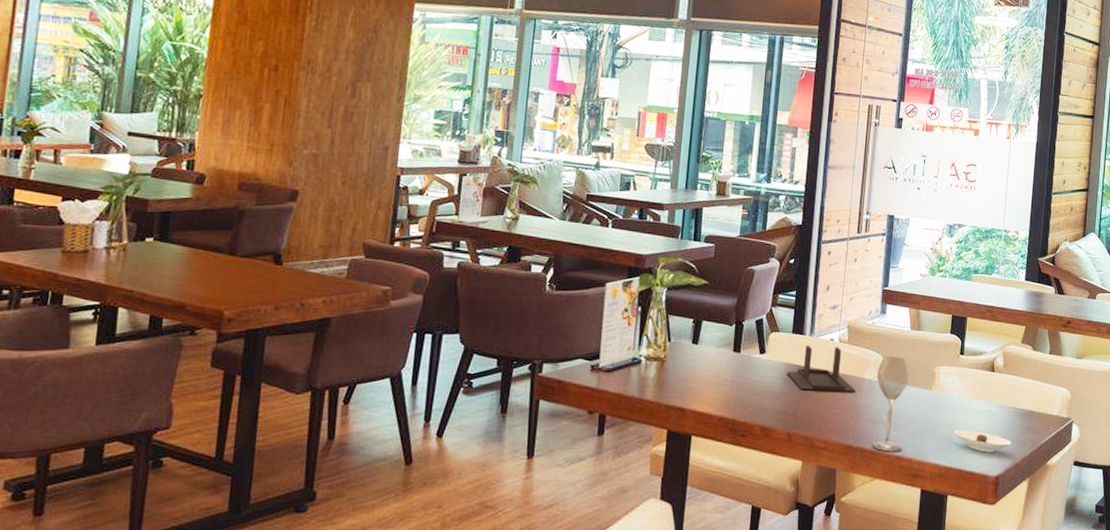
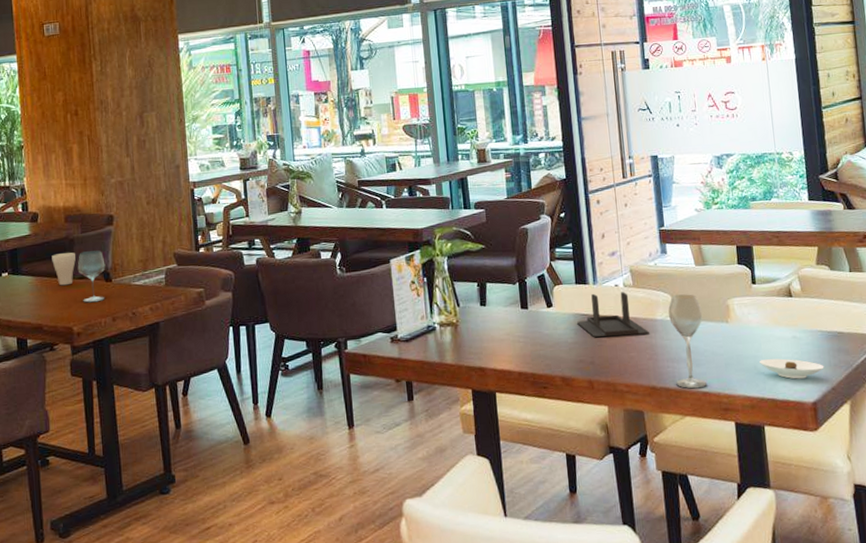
cup: none [212,224,243,263] -> present [52,252,76,286]
wine glass: none [242,227,279,286] -> present [77,250,106,303]

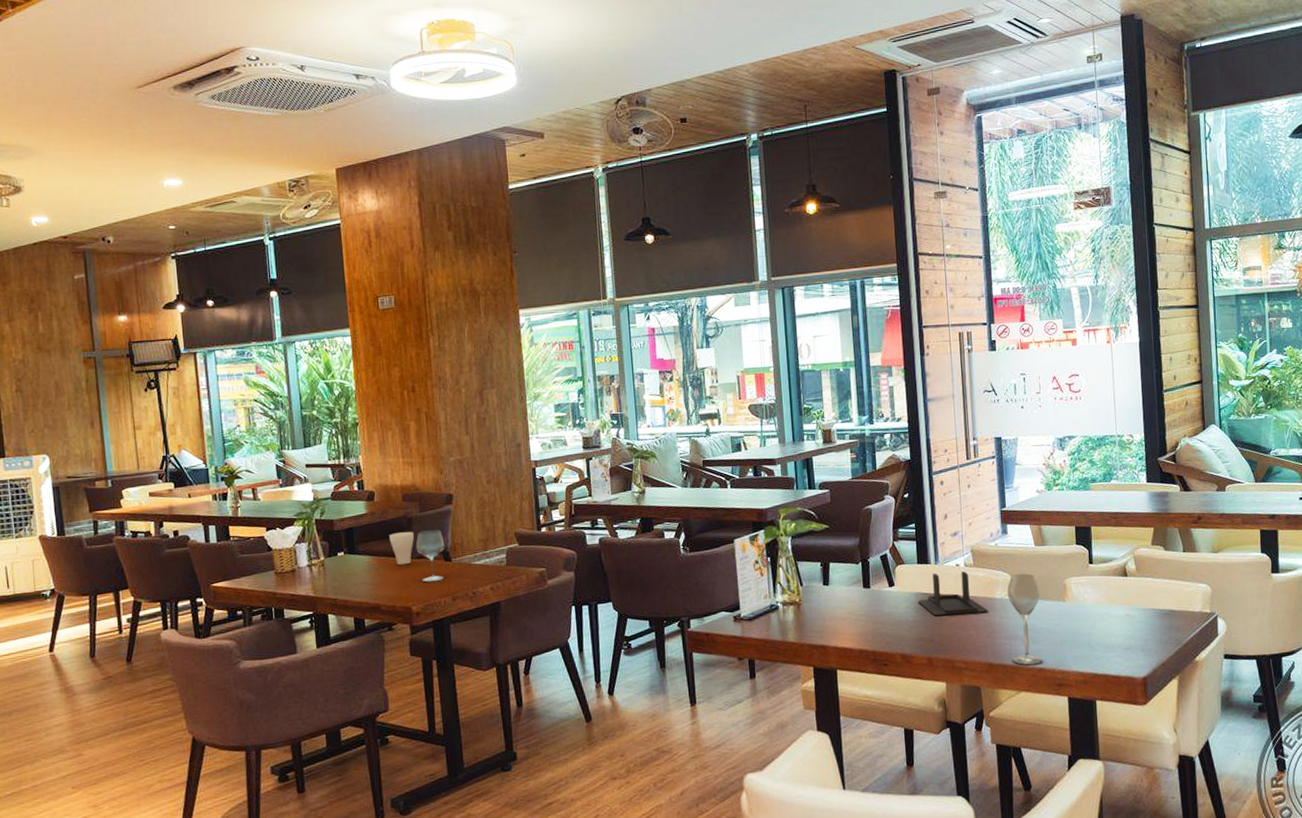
saucer: present [759,358,824,379] -> none [1094,635,1155,656]

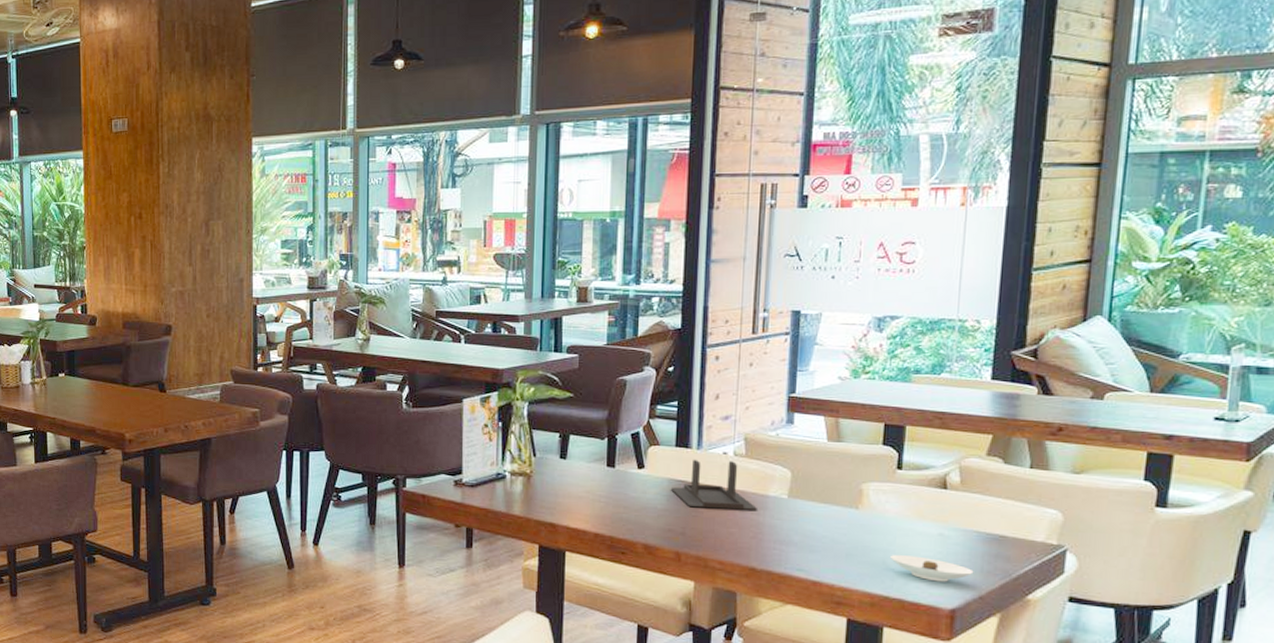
cup: present [389,532,414,566] -> none [108,359,131,392]
wine glass: present [416,530,445,583] -> none [132,360,161,412]
wineglass: present [1007,573,1042,665] -> none [781,471,828,577]
saucer: none [1094,635,1155,656] -> present [890,555,974,582]

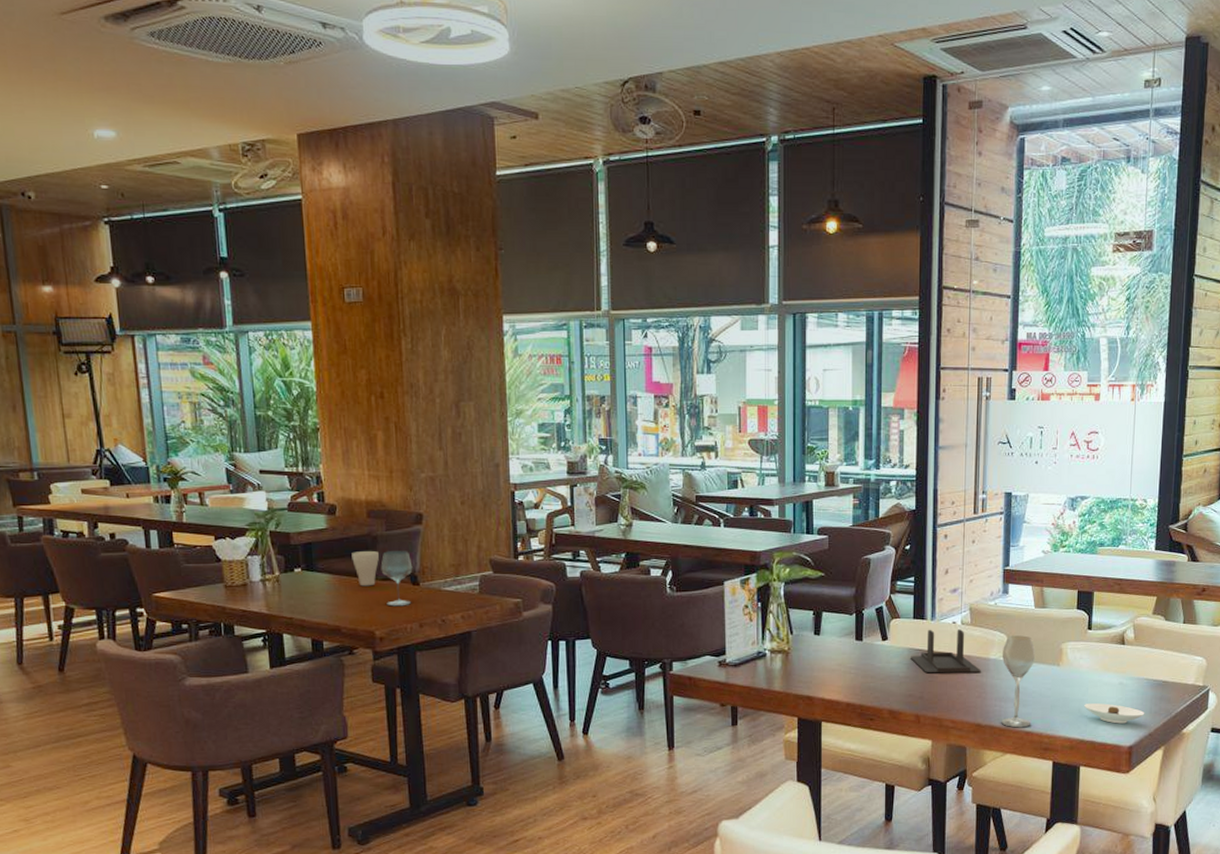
cup: none [108,359,131,392] -> present [351,551,379,586]
wine glass: none [132,360,161,412] -> present [381,551,413,607]
wineglass: none [781,471,828,577] -> present [1001,635,1036,728]

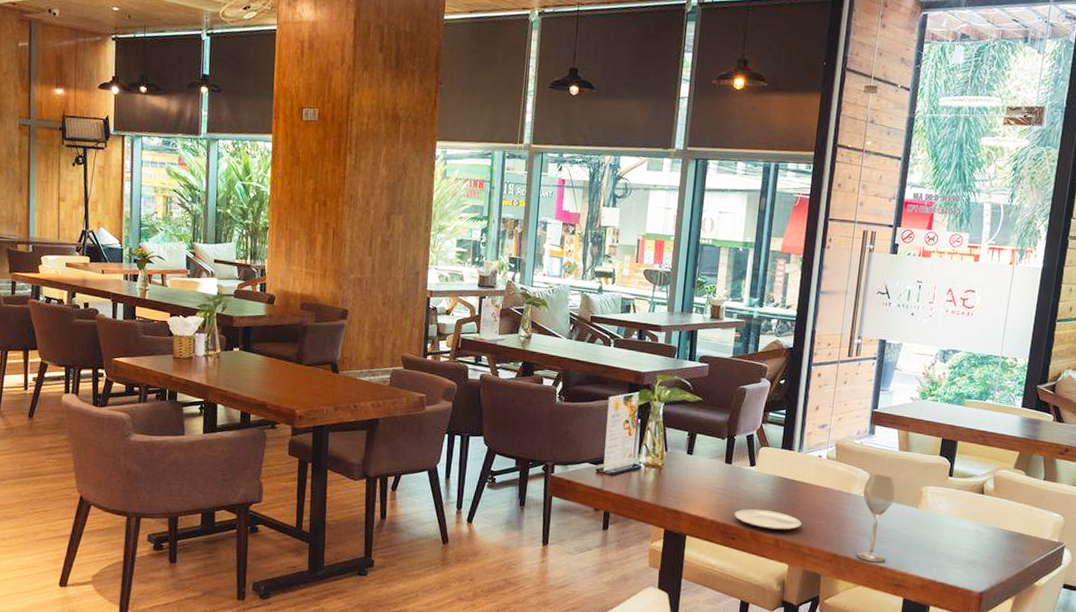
cup: present [351,551,379,586] -> none [283,338,307,370]
wine glass: present [381,551,413,607] -> none [307,340,335,391]
plate: none [870,685,941,705] -> present [734,509,802,530]
napkin holder: present [911,629,981,674] -> none [775,460,842,506]
saucer: present [1084,703,1145,724] -> none [939,547,998,570]

